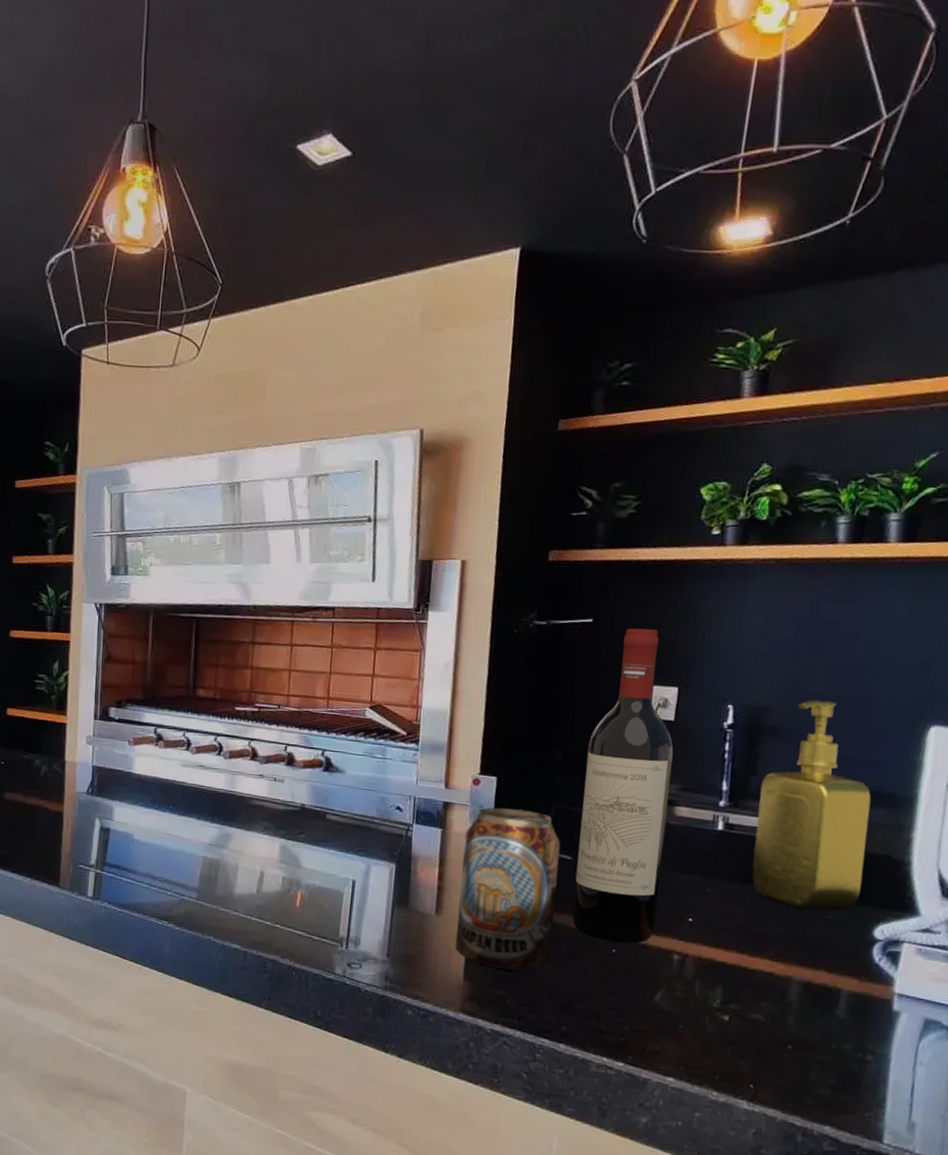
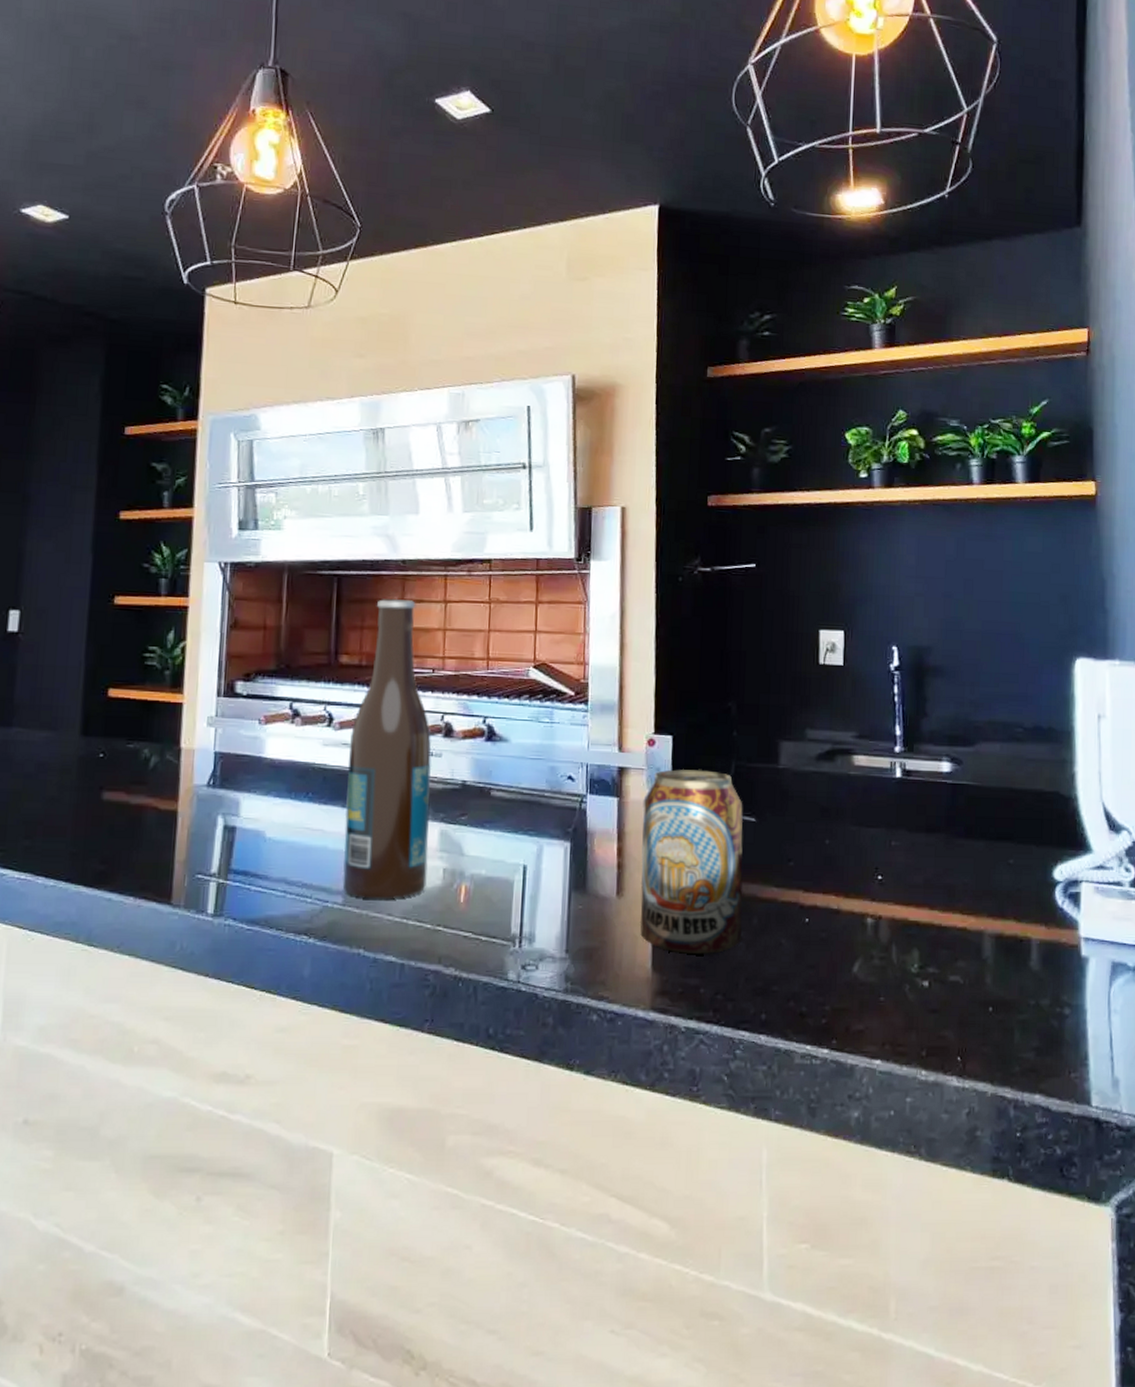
beer bottle: none [197,640,276,898] -> present [342,598,432,899]
wine bottle: present [572,628,674,943] -> none [761,572,847,910]
soap dispenser: present [752,700,871,910] -> none [931,638,1036,855]

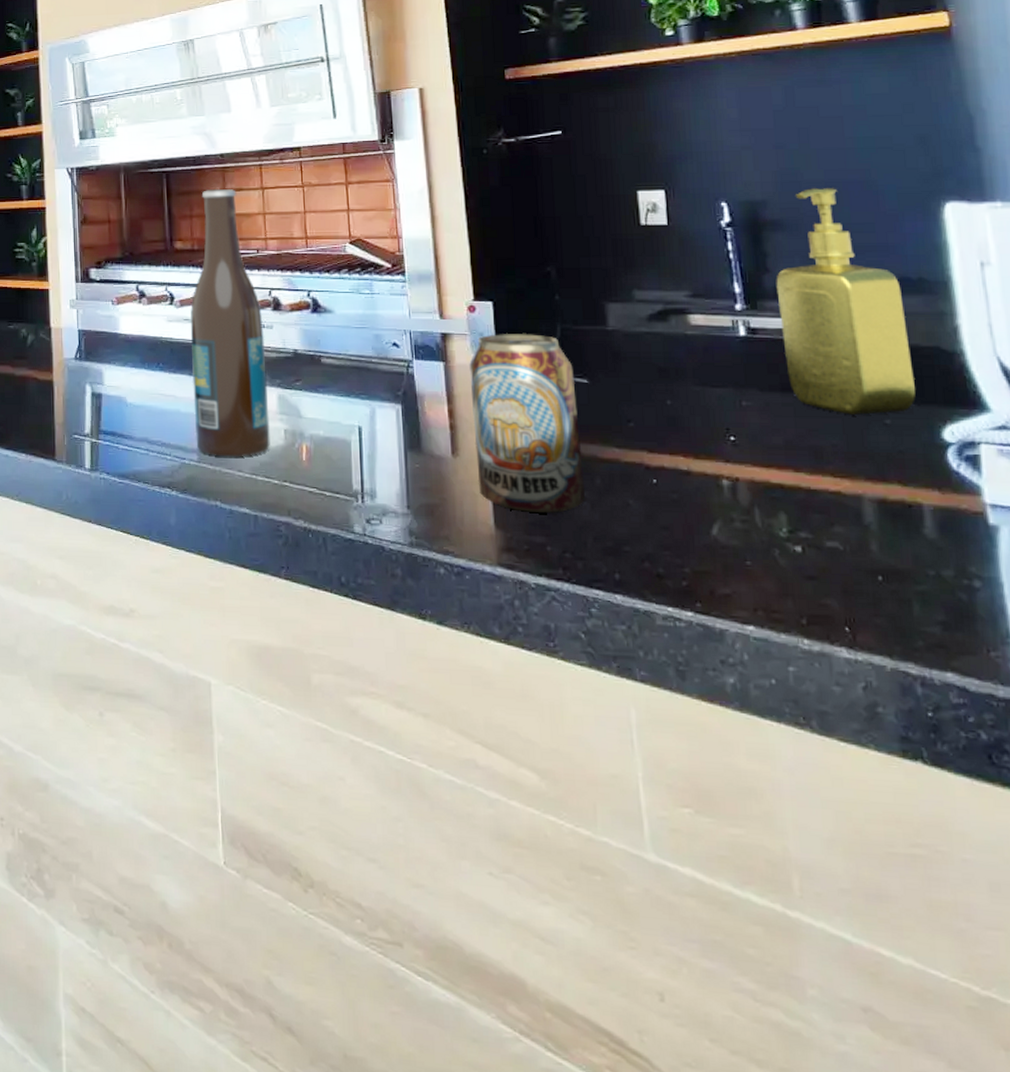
soap dispenser: none [931,638,1036,855] -> present [776,188,916,415]

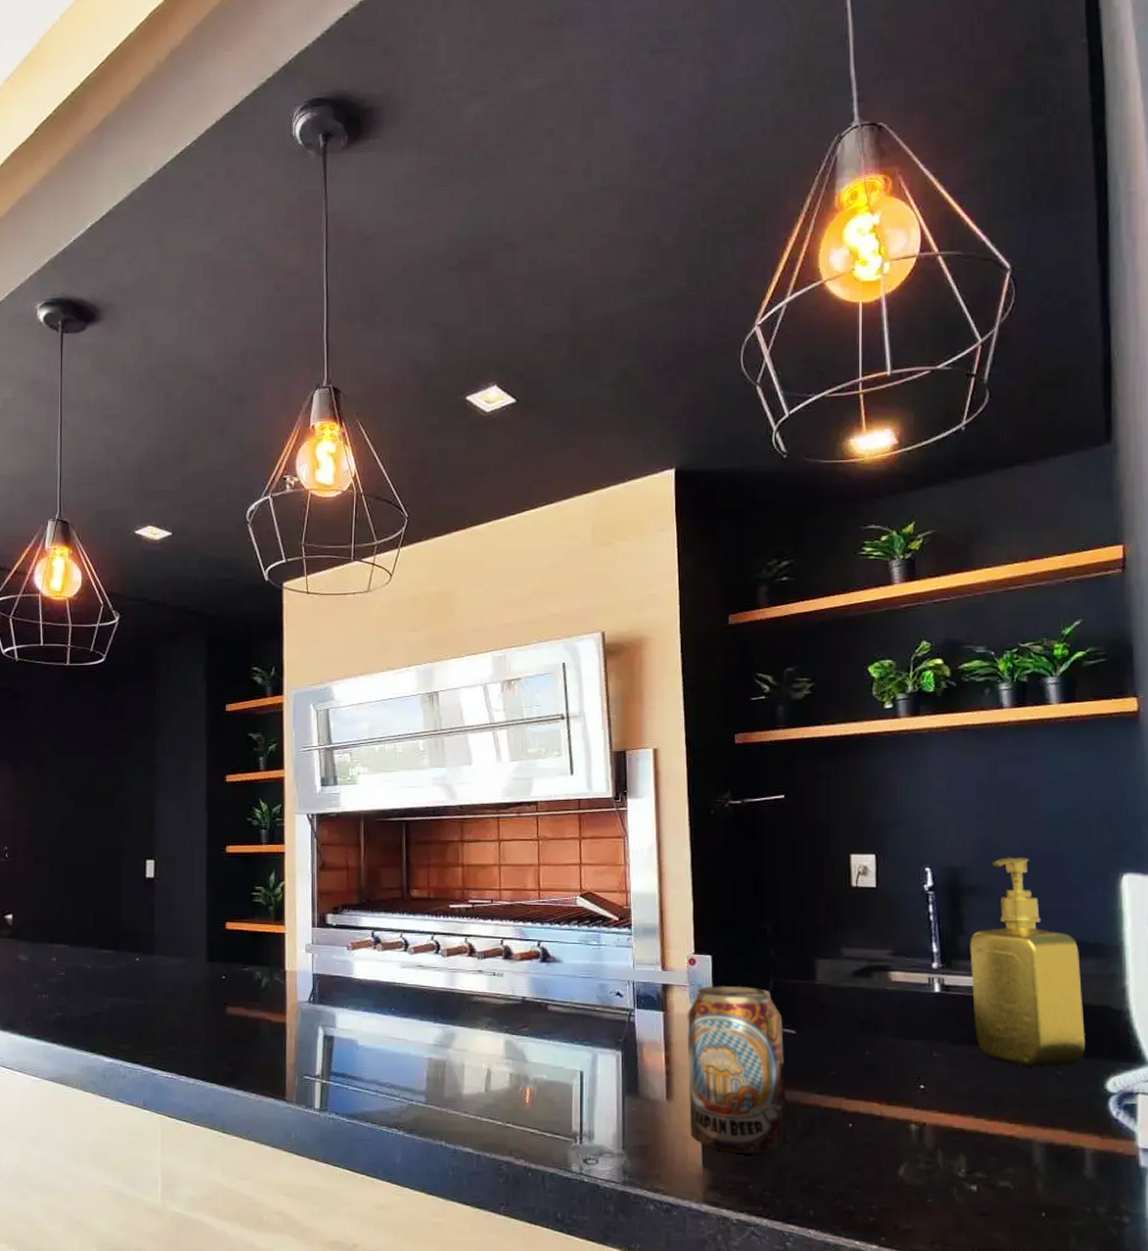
beer bottle: present [190,188,270,457] -> none [422,839,496,1099]

